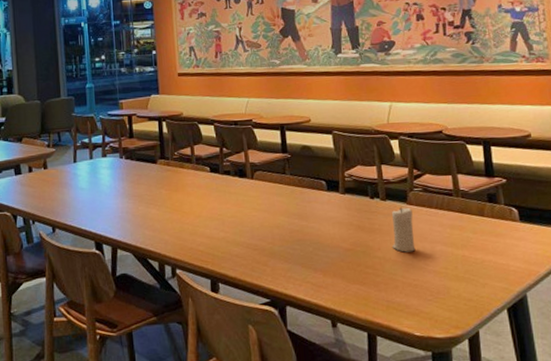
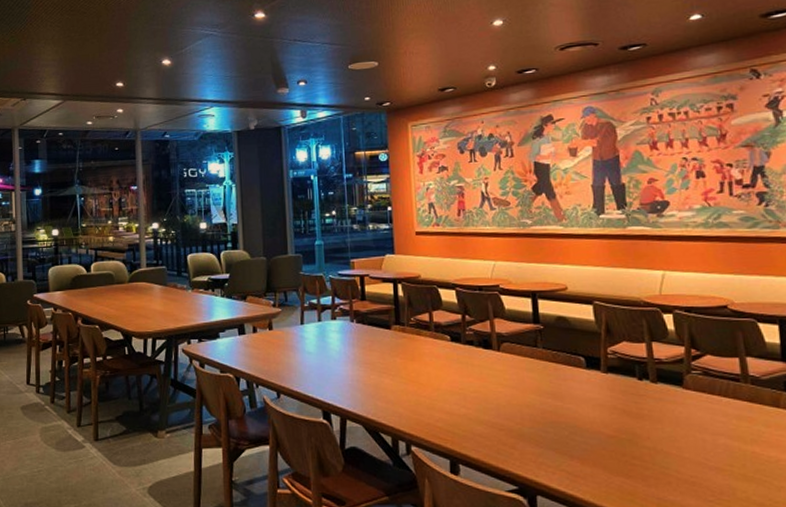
candle: present [392,207,416,252] -> none [664,392,693,444]

